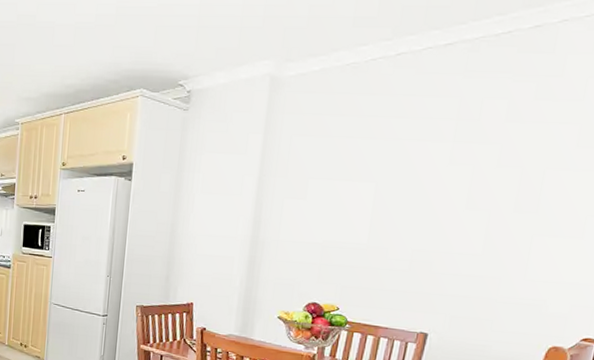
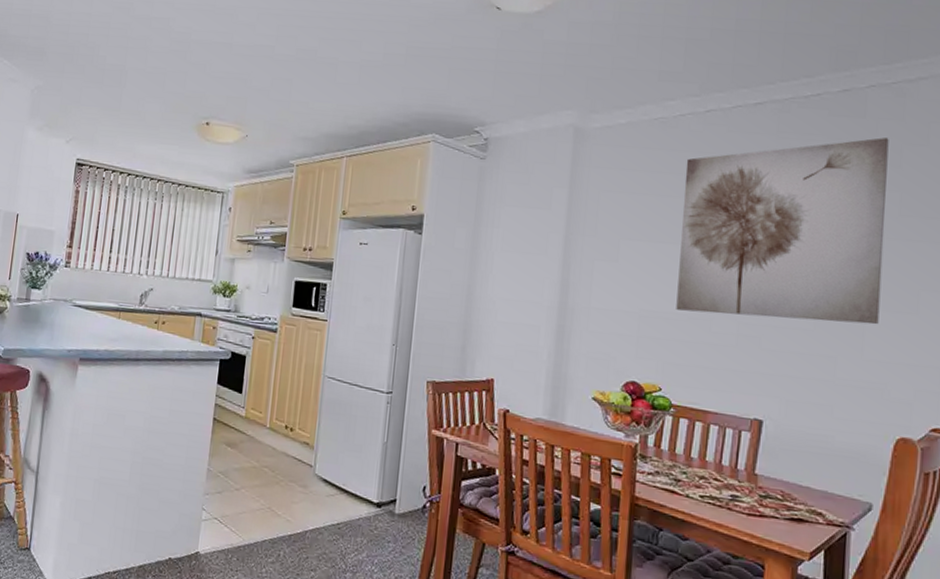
wall art: none [356,72,576,249] -> present [676,137,889,325]

